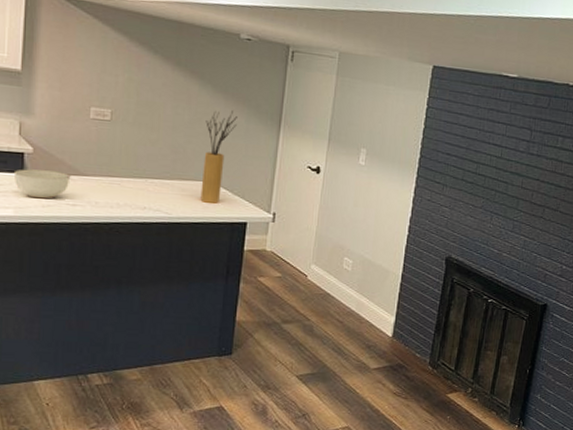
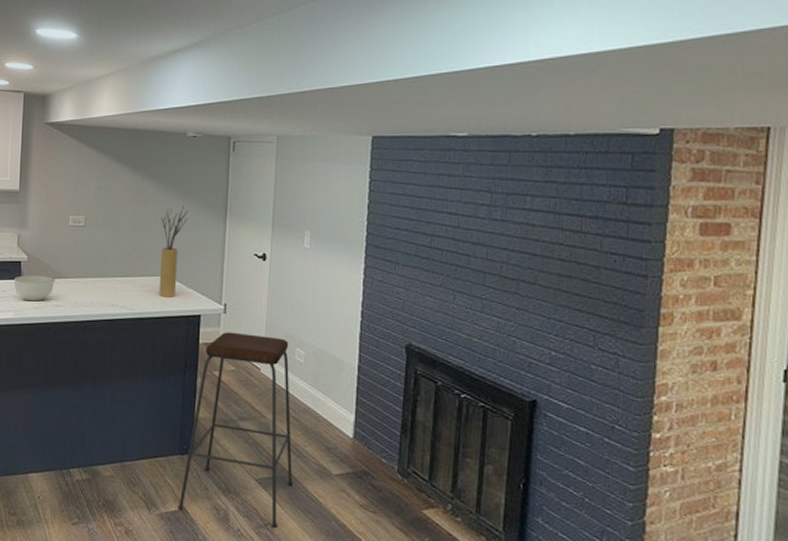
bar stool: none [213,240,338,417] -> present [178,332,294,528]

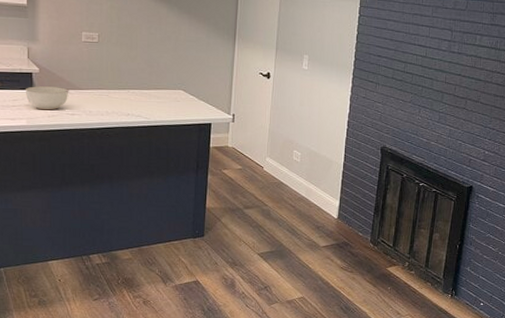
vase: present [159,206,188,297] -> none [173,28,199,108]
bar stool: present [178,332,294,528] -> none [190,137,289,289]

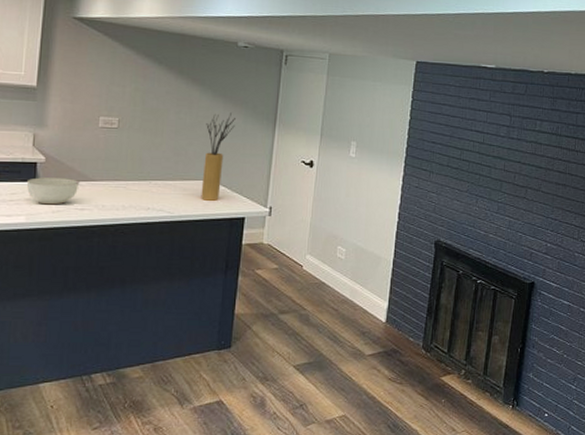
vase: none [173,28,199,108] -> present [201,113,235,201]

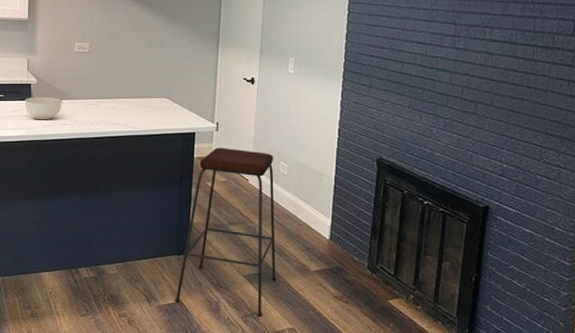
vase: present [201,113,235,201] -> none [157,34,183,117]
bar stool: none [212,233,331,407] -> present [175,147,277,316]

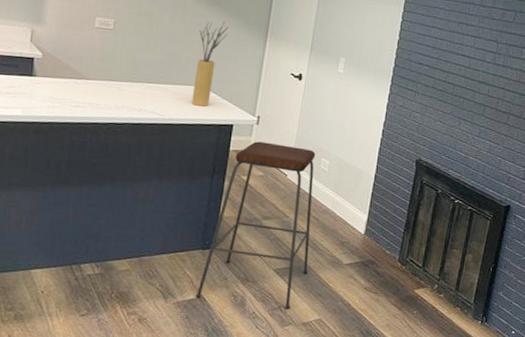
bowl: present [24,97,63,120] -> none [23,72,75,101]
vase: none [157,34,183,117] -> present [191,21,228,107]

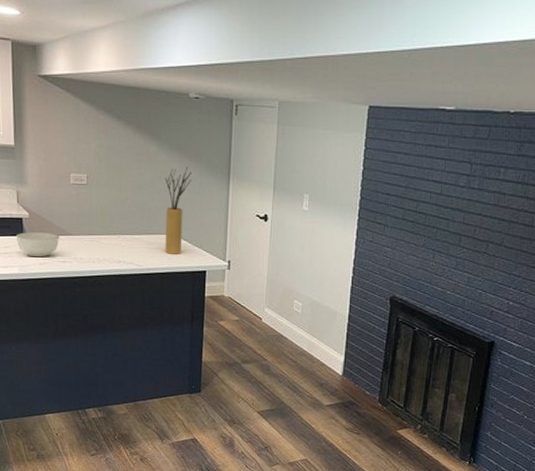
bowl: none [23,72,75,101] -> present [16,232,60,258]
bar stool: present [195,141,316,309] -> none [188,286,290,449]

